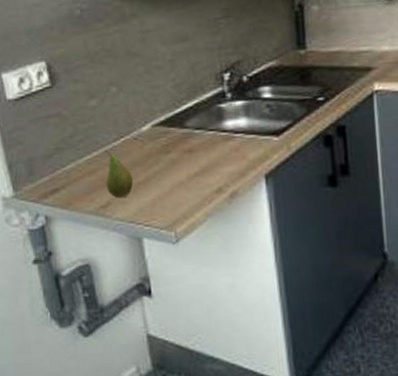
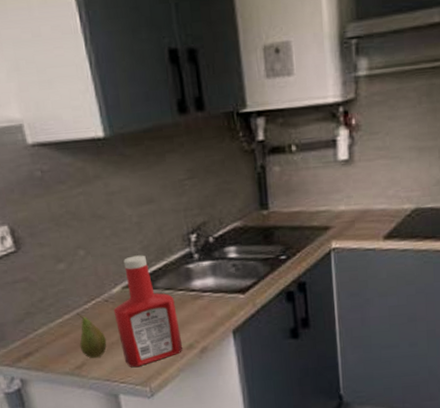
ketchup bottle: none [142,93,212,210] -> present [113,255,183,368]

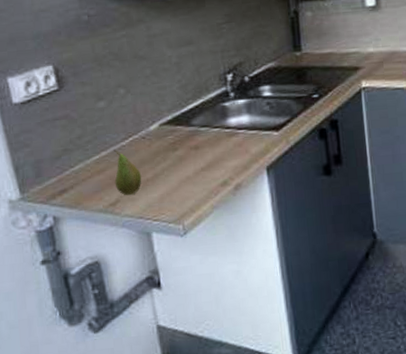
ketchup bottle: present [113,255,183,368] -> none [150,93,217,205]

